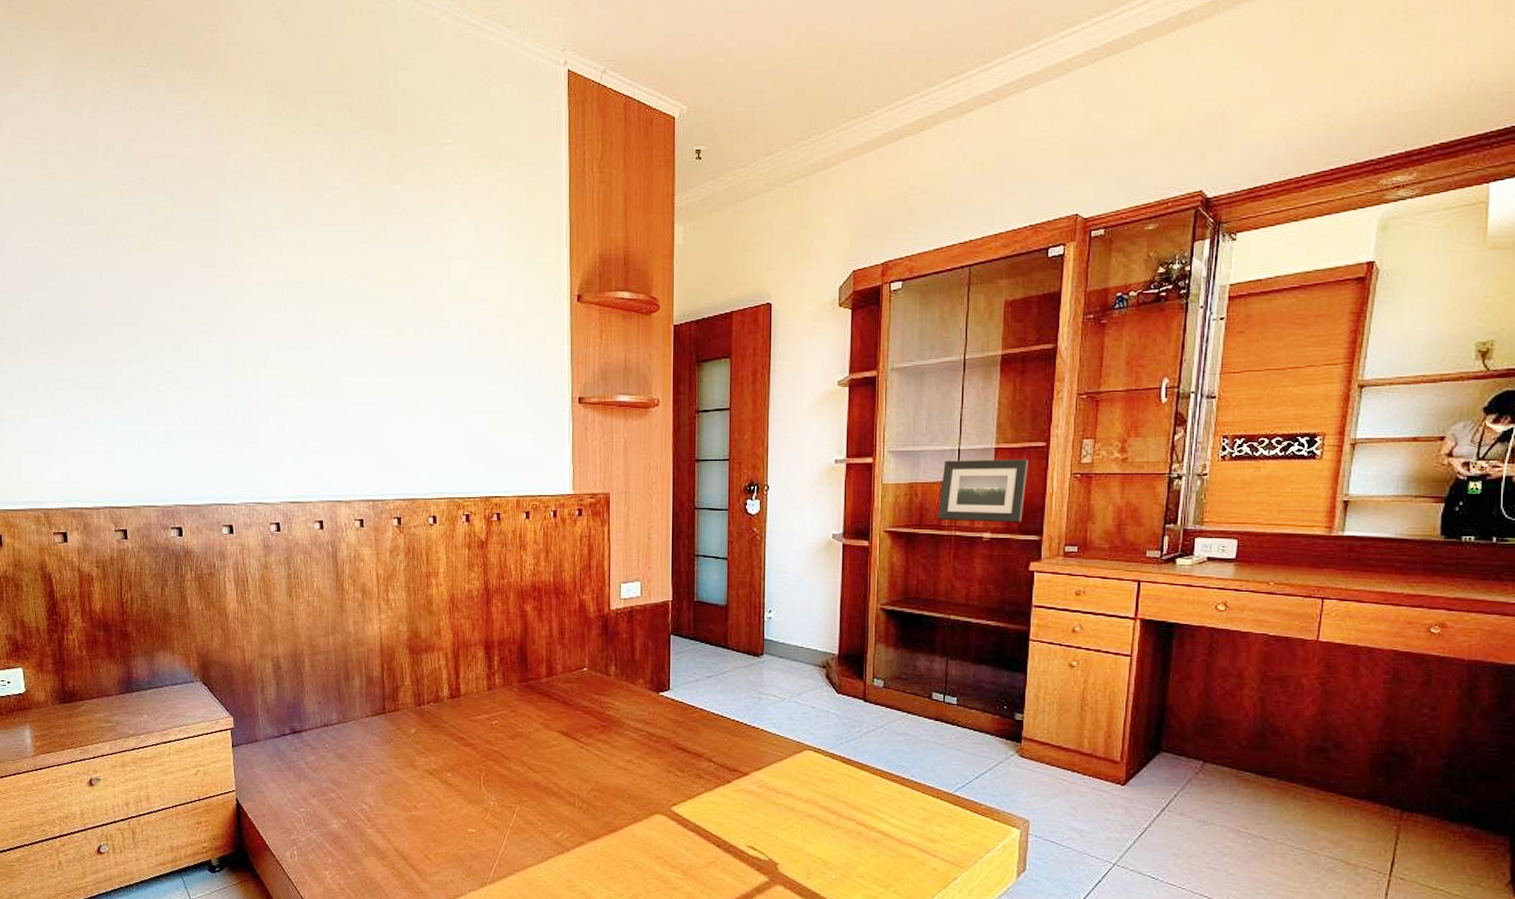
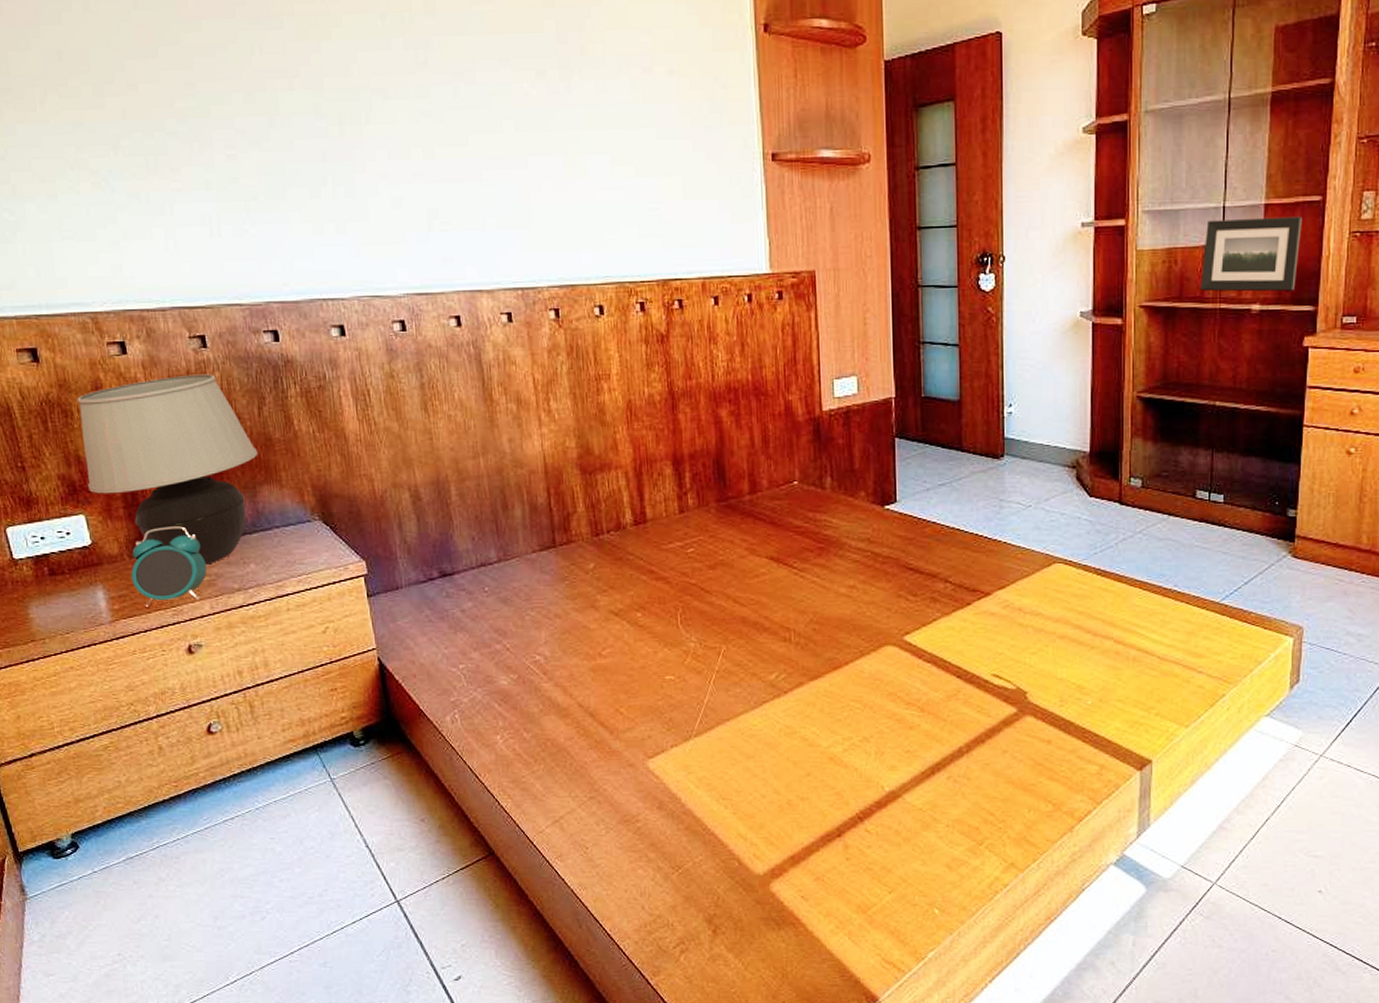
table lamp: none [27,560,158,713] -> present [77,374,259,565]
alarm clock: none [52,680,110,746] -> present [131,526,207,608]

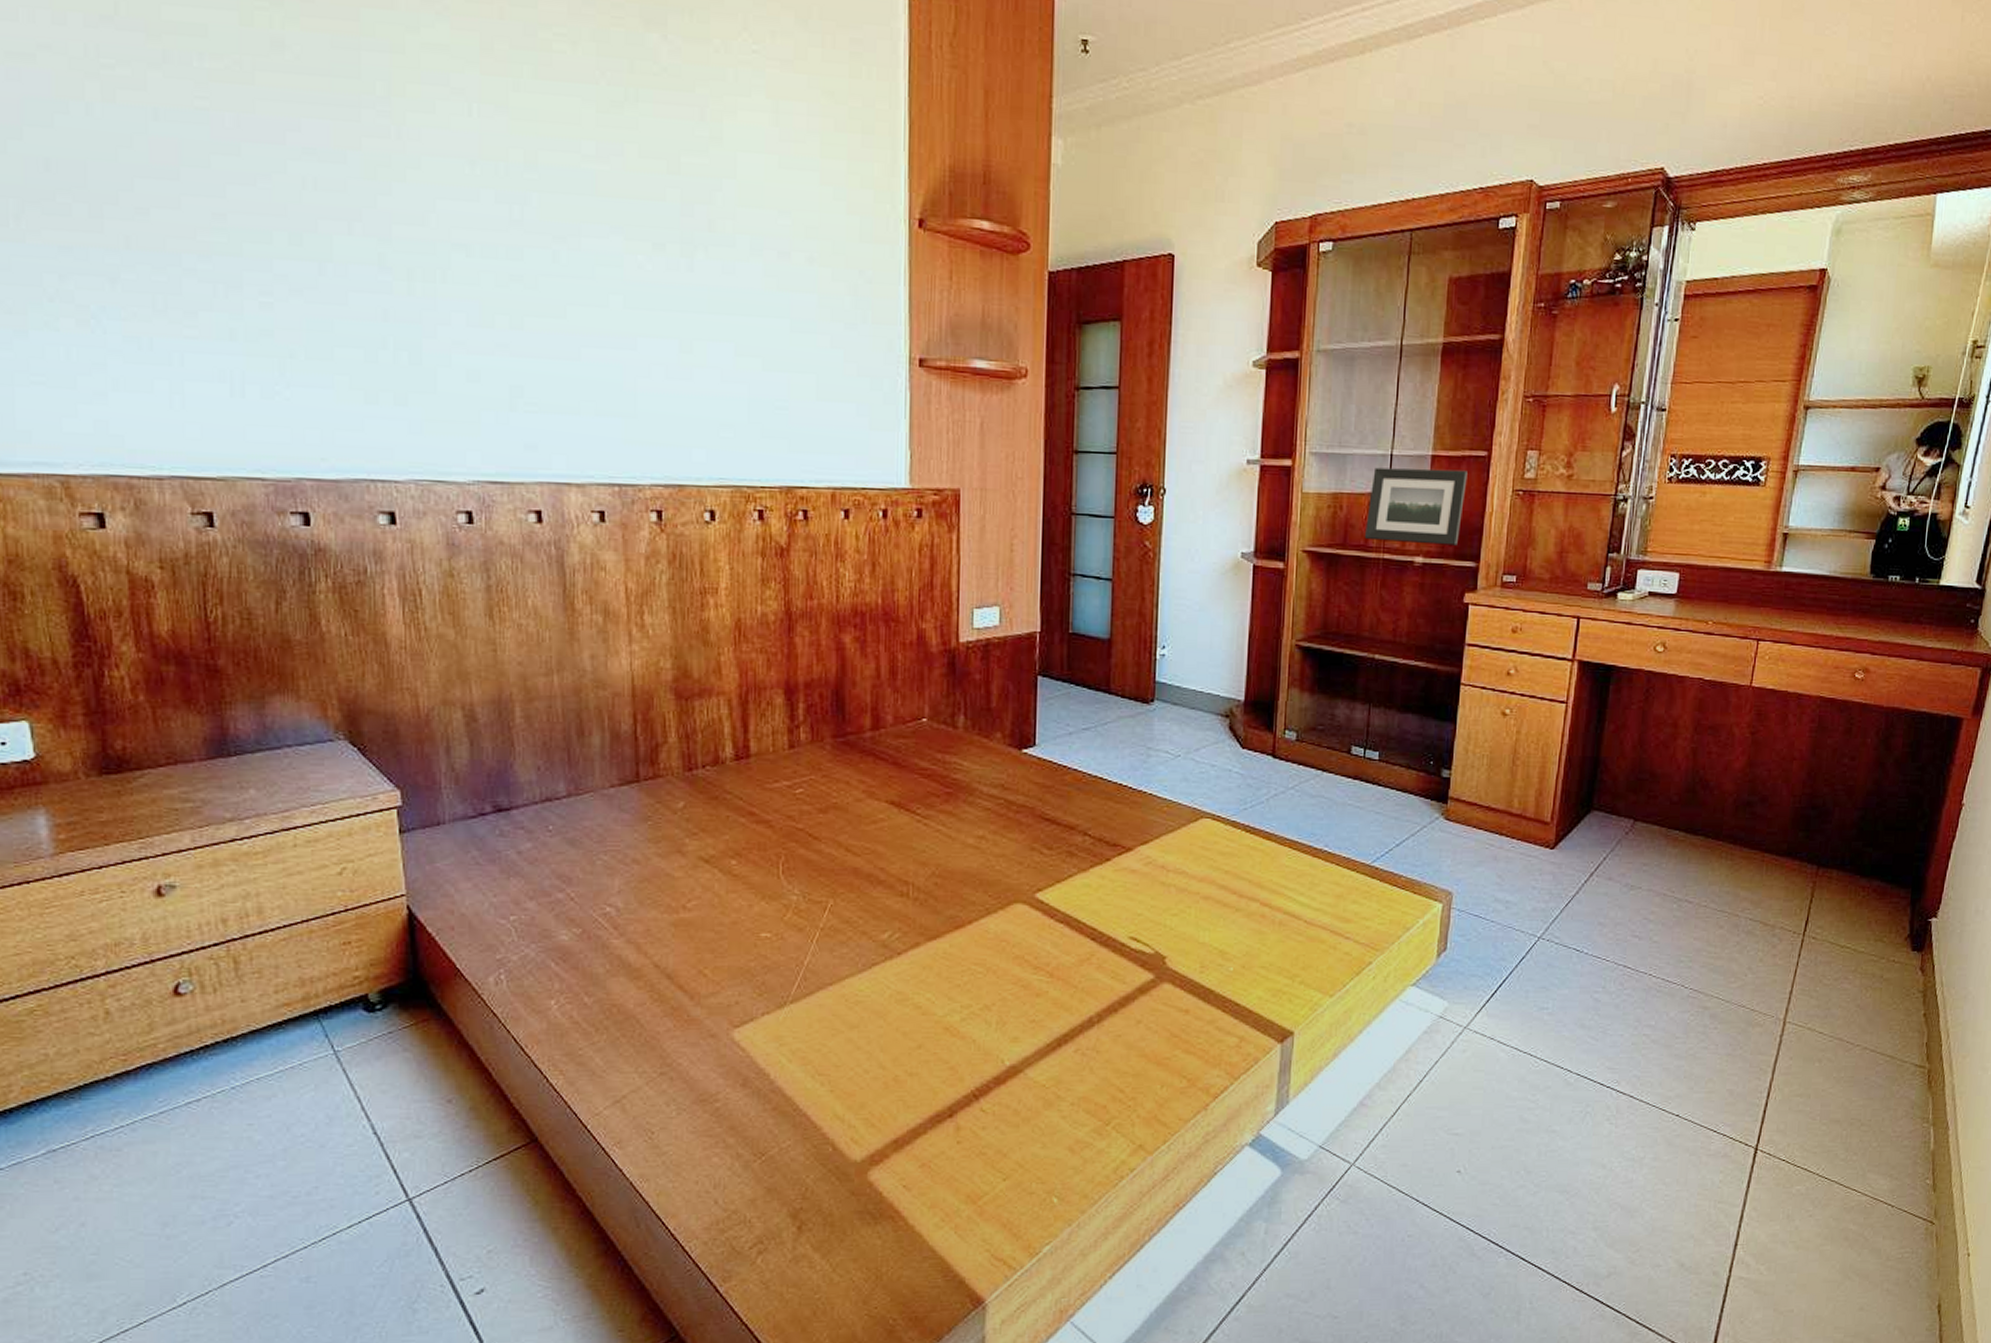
table lamp: present [77,374,259,565] -> none [32,558,272,788]
alarm clock: present [131,526,207,608] -> none [86,740,191,839]

